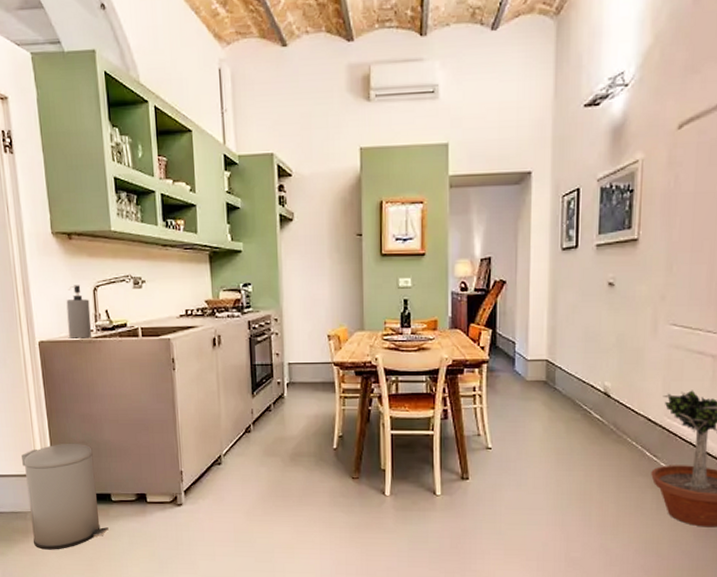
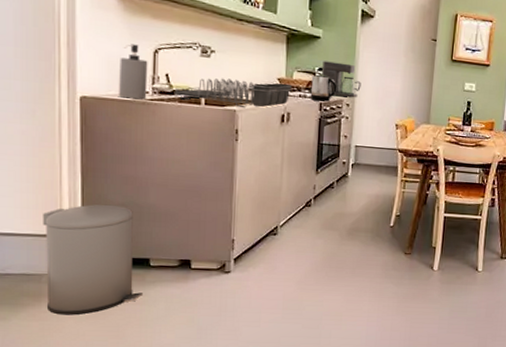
dish rack: none [114,305,219,335] -> present [174,78,292,108]
kettle: none [237,290,264,320] -> present [310,74,337,103]
coffee maker: none [246,275,287,312] -> present [322,61,361,98]

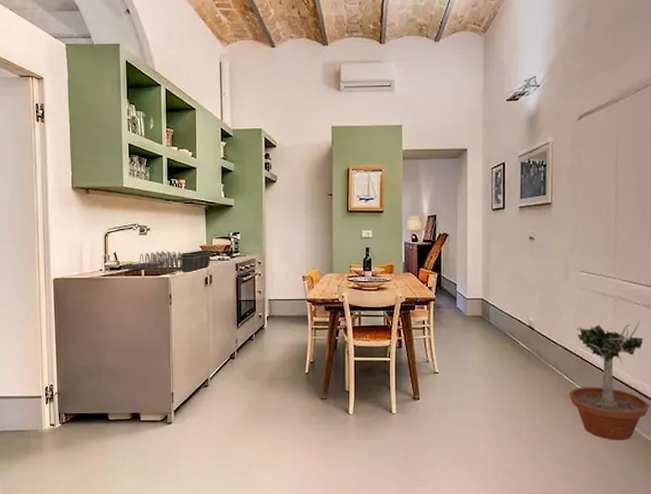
pedal bin: present [43,204,143,315] -> none [30,367,104,466]
soap dispenser: present [119,44,148,100] -> none [80,231,101,277]
kettle: present [310,74,337,103] -> none [227,238,250,263]
coffee maker: present [322,61,361,98] -> none [236,226,270,256]

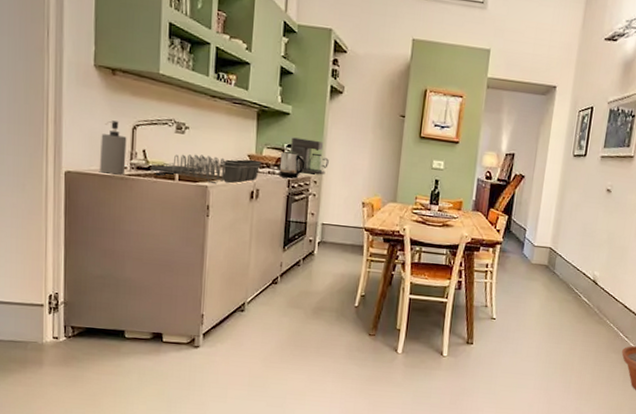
soap dispenser: none [80,231,101,277] -> present [100,120,127,175]
kettle: none [227,238,250,263] -> present [278,151,306,179]
coffee maker: none [236,226,270,256] -> present [291,137,329,175]

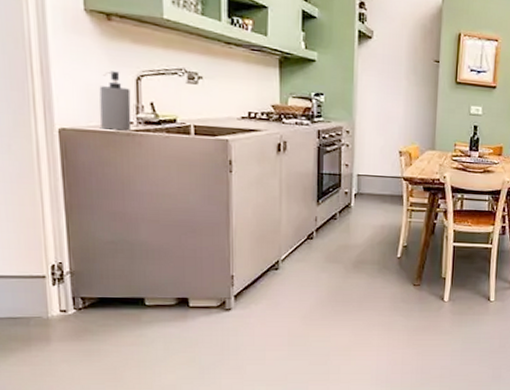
dish rack: present [150,154,261,184] -> none [160,106,287,137]
kettle: present [278,151,306,179] -> none [307,100,336,130]
coffee maker: present [291,137,329,175] -> none [319,85,361,125]

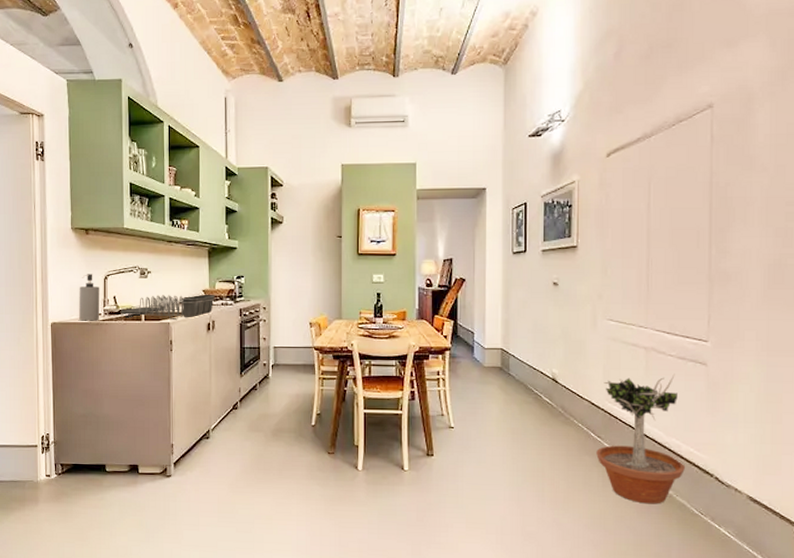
dish rack: none [160,106,287,137] -> present [120,294,215,319]

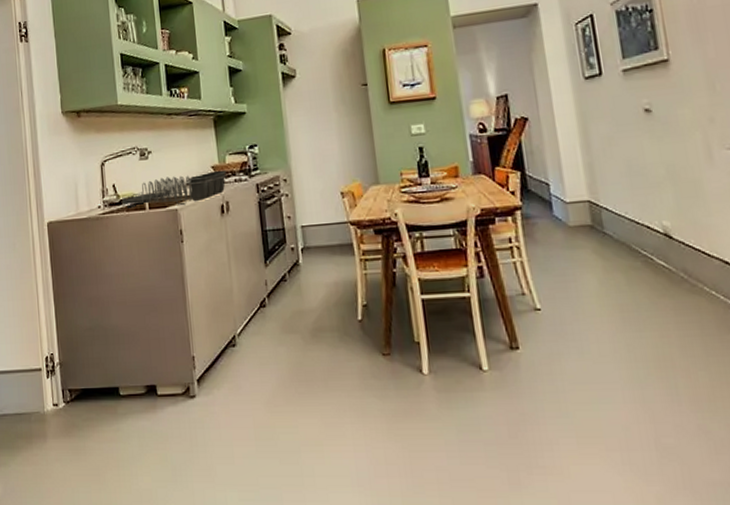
soap dispenser: present [79,274,100,321] -> none [74,161,100,217]

